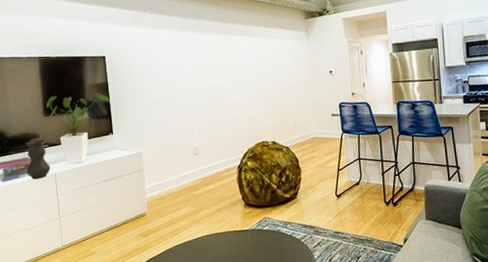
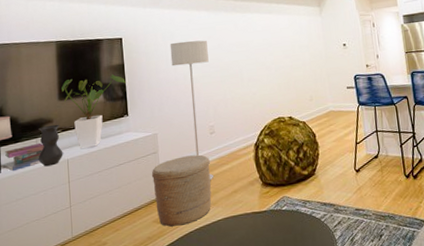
woven basket: none [137,174,196,241] -> present [151,154,212,227]
floor lamp: none [153,61,198,198] -> present [169,40,214,180]

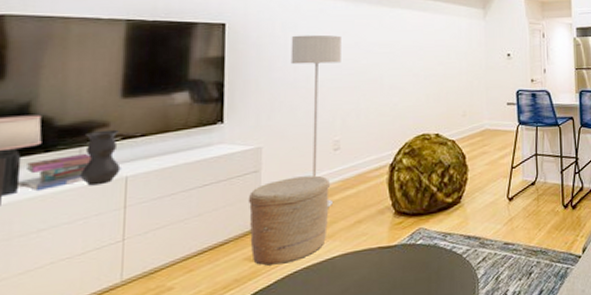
house plant: present [62,73,126,150] -> none [128,68,224,164]

